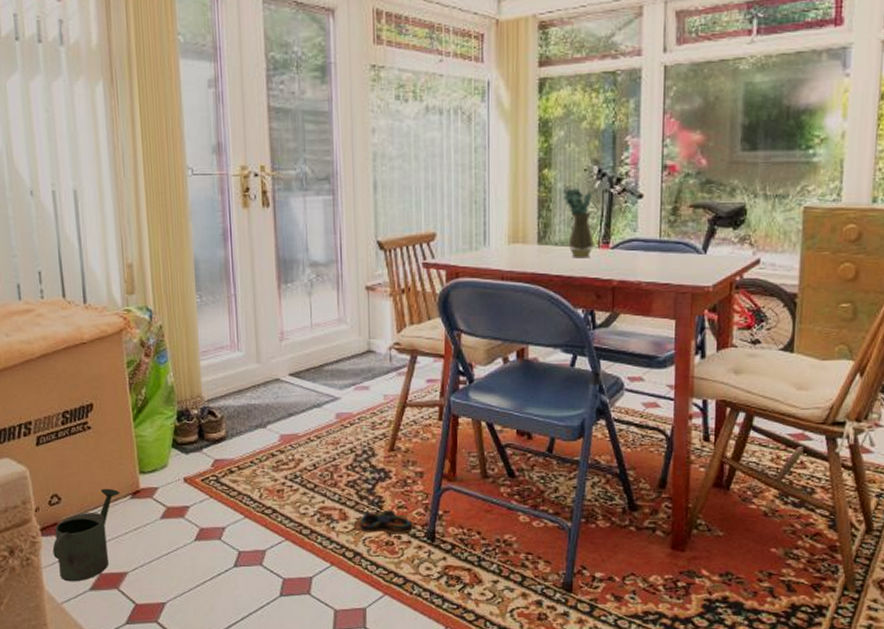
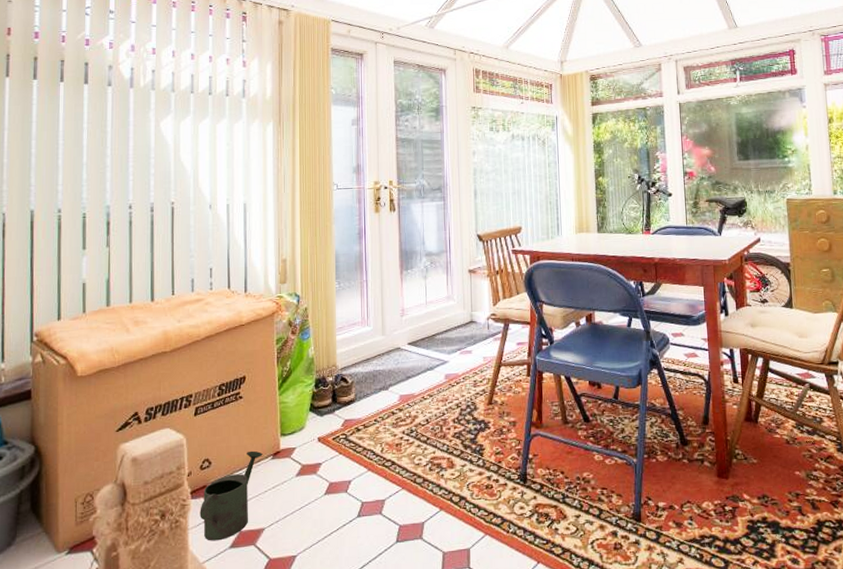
dog toy: present [353,509,416,535] -> none [459,456,511,478]
vase: present [562,185,594,258] -> none [613,188,639,242]

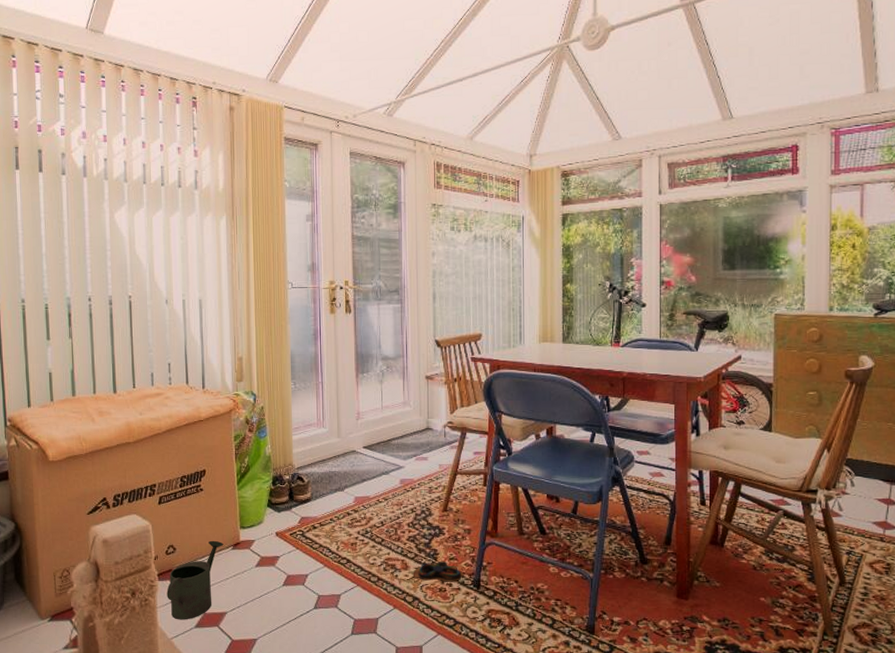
dog toy: none [459,456,511,478] -> present [413,560,464,582]

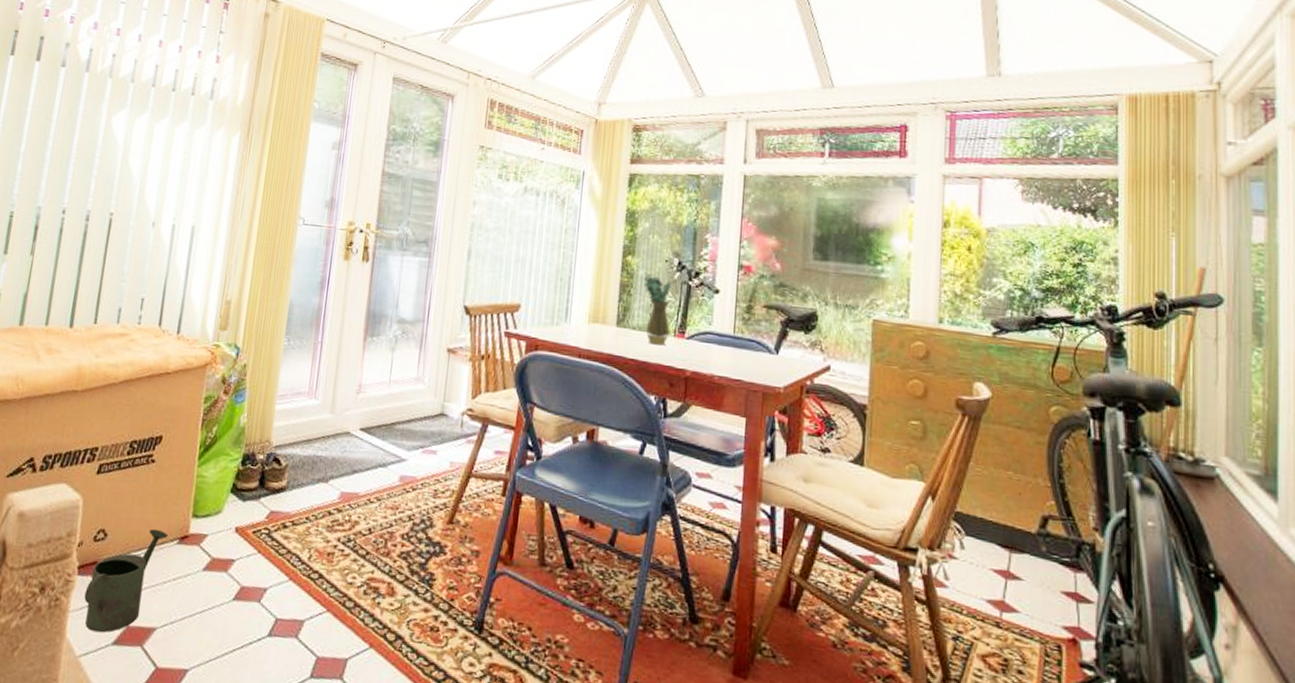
dog toy: present [413,560,464,582] -> none [399,589,465,620]
vase: none [582,296,607,354] -> present [643,272,671,346]

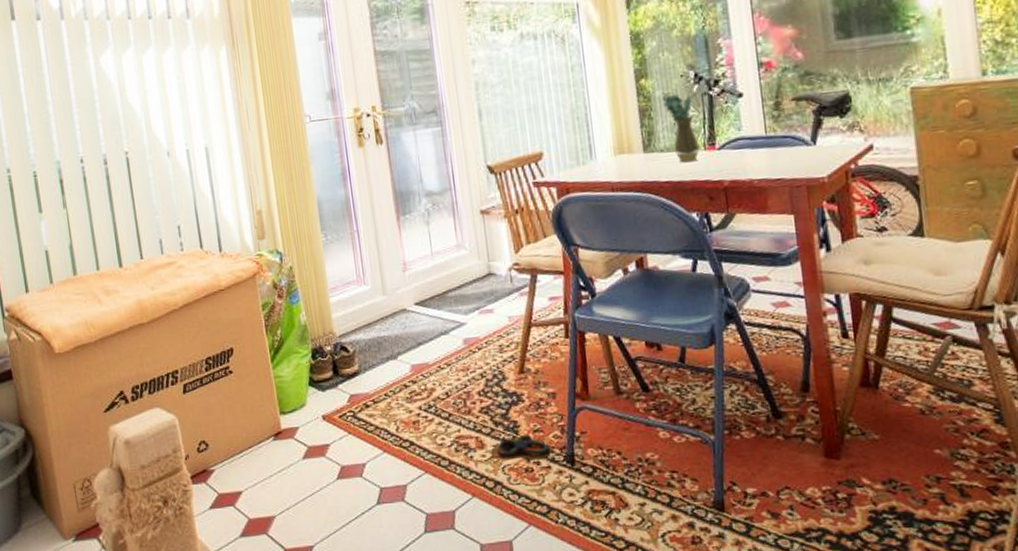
watering can: present [84,528,168,633] -> none [203,431,263,529]
dog toy: none [399,589,465,620] -> present [490,434,554,460]

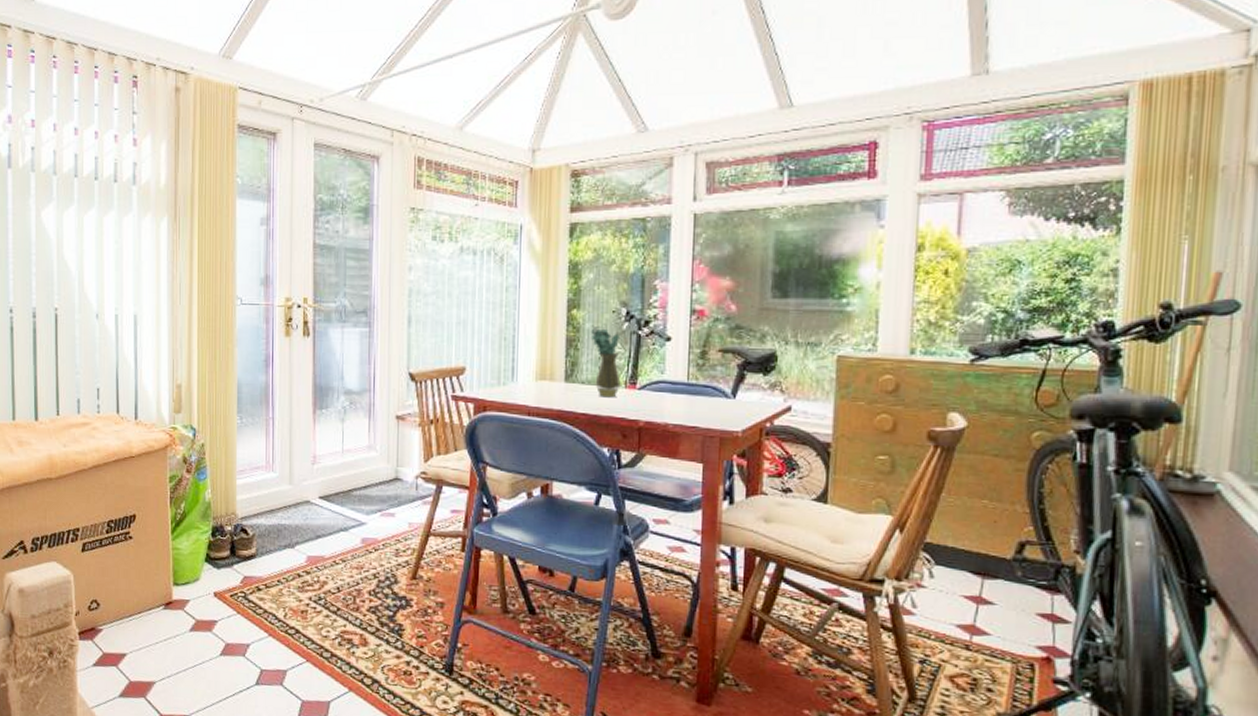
dog toy: present [490,434,554,460] -> none [372,638,434,665]

